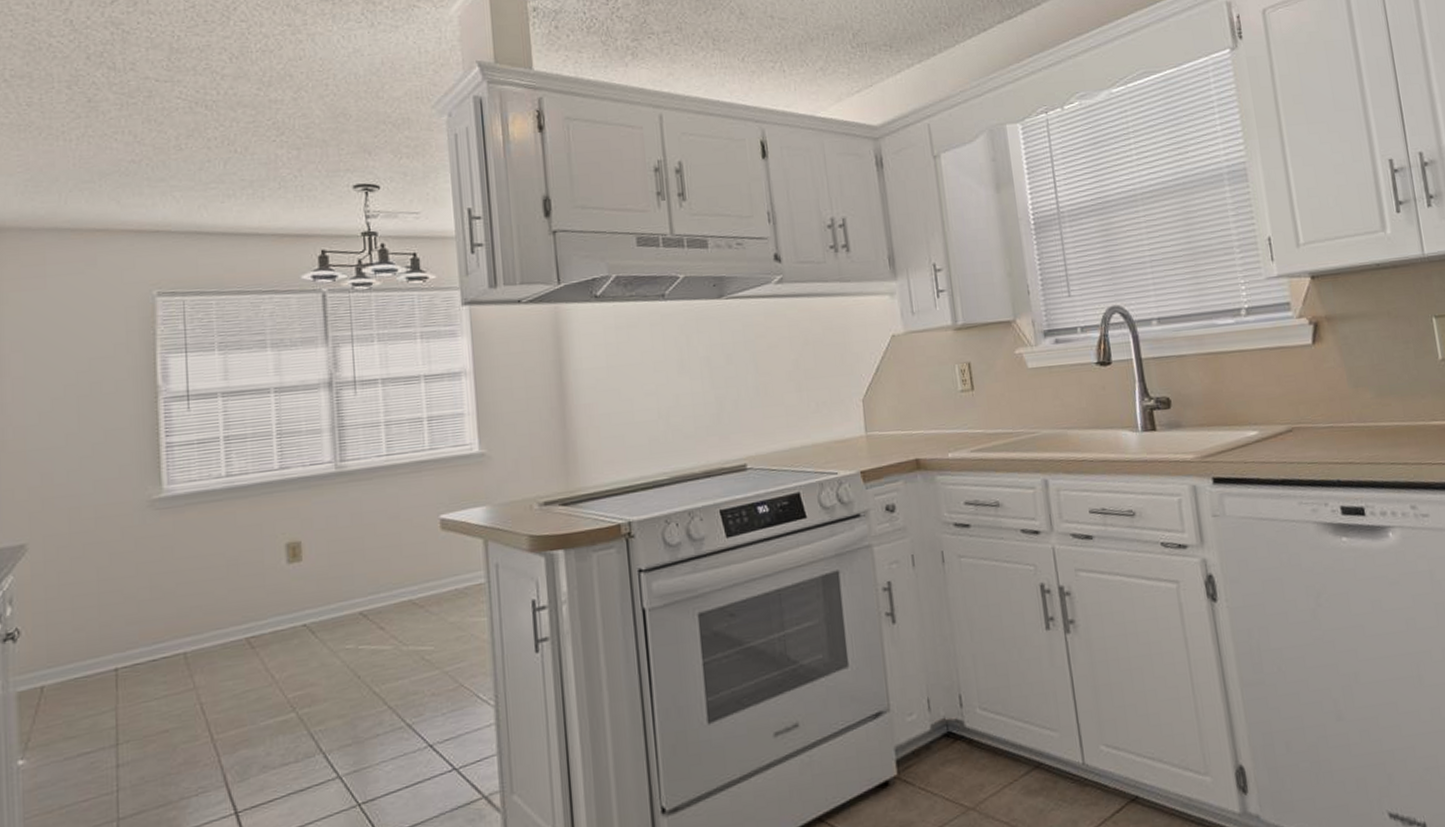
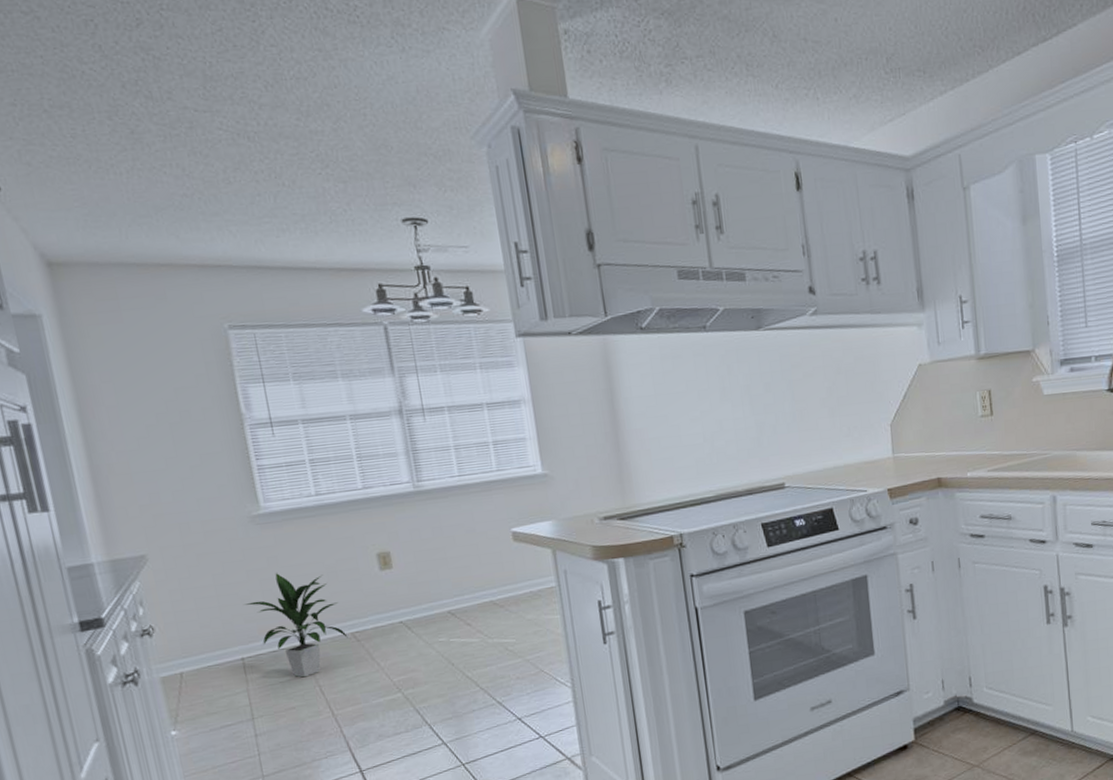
indoor plant: none [127,566,241,693] -> present [244,573,348,678]

